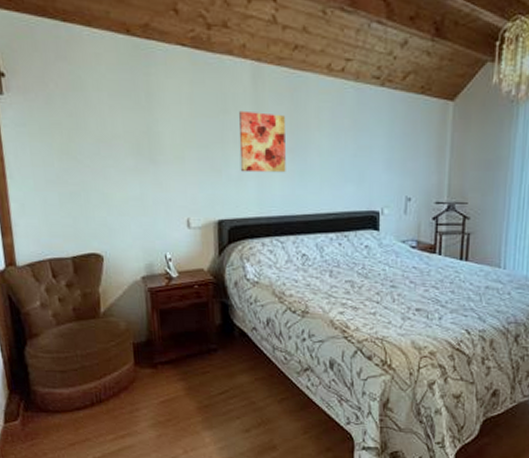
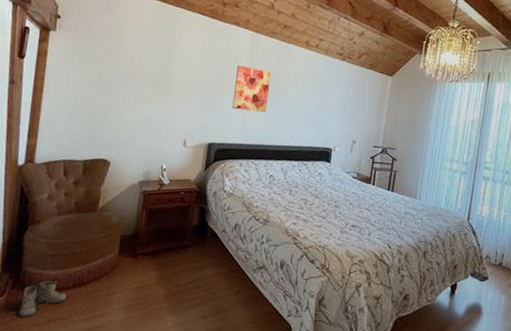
boots: none [34,399,87,442] -> present [14,280,67,318]

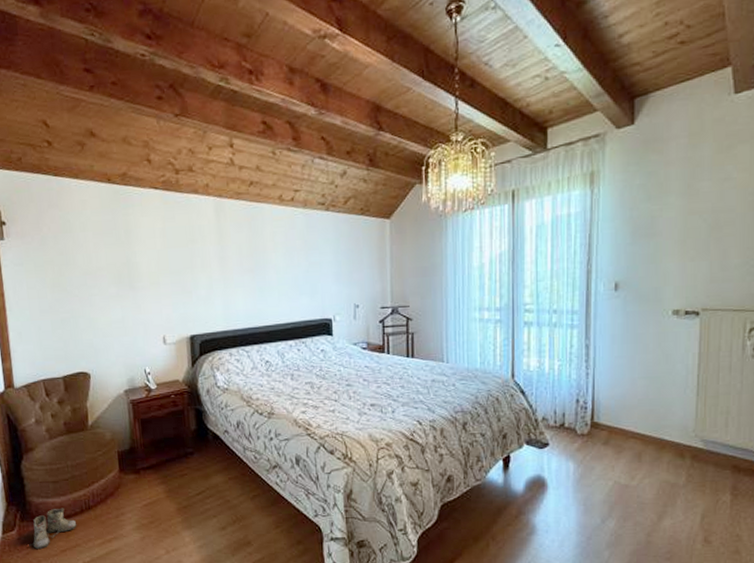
wall art: present [232,65,271,113] -> none [205,239,248,292]

